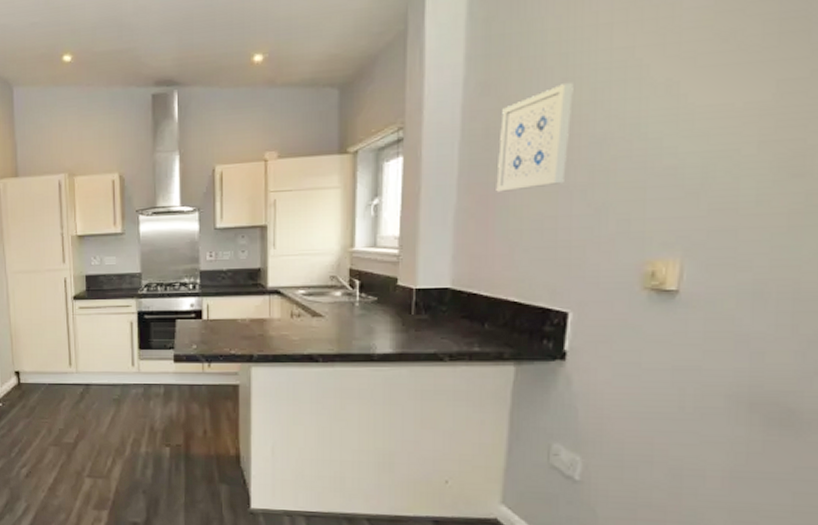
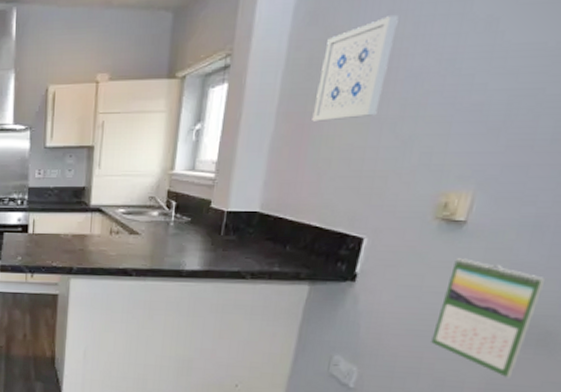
calendar: none [660,331,778,463] -> present [431,258,546,377]

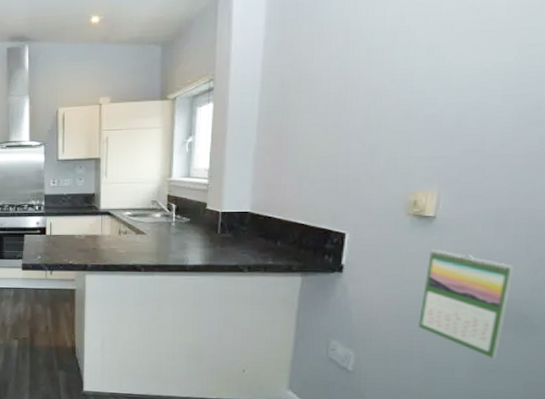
wall art: present [312,16,399,122] -> none [288,45,354,134]

